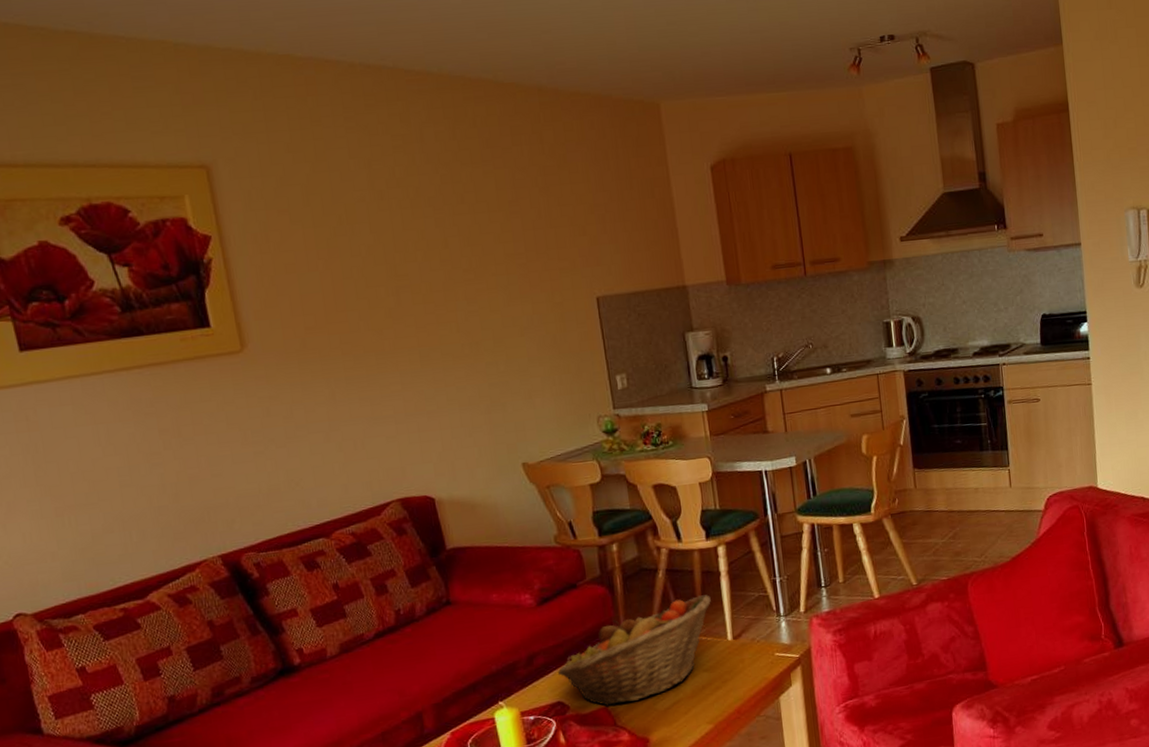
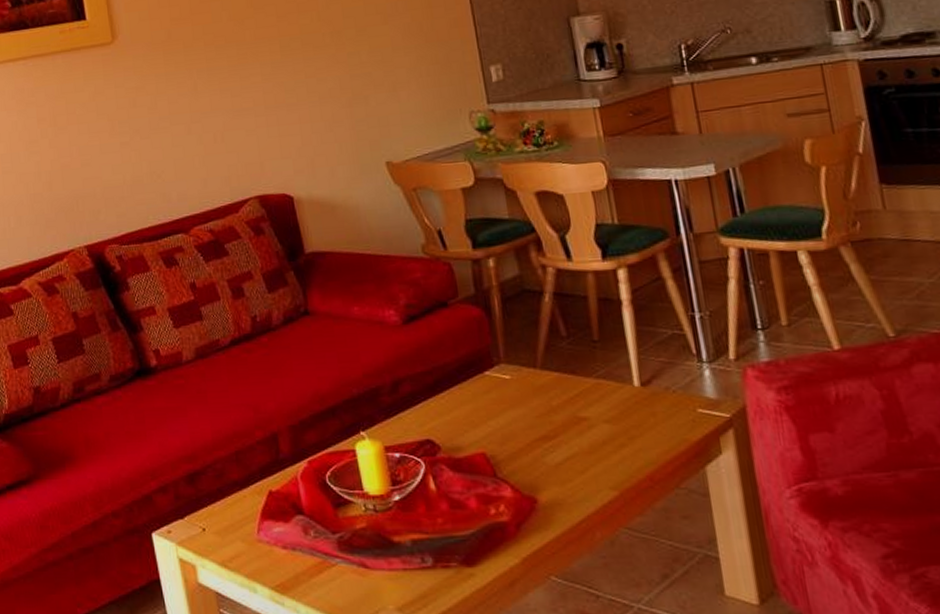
fruit basket: present [557,594,711,706] -> none [426,327,611,452]

